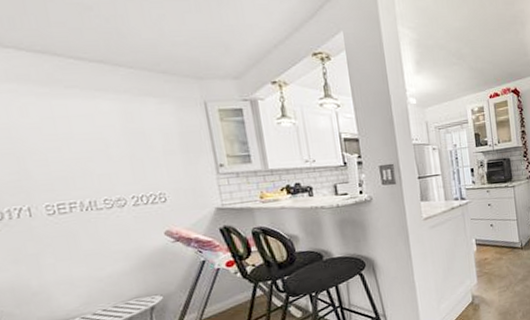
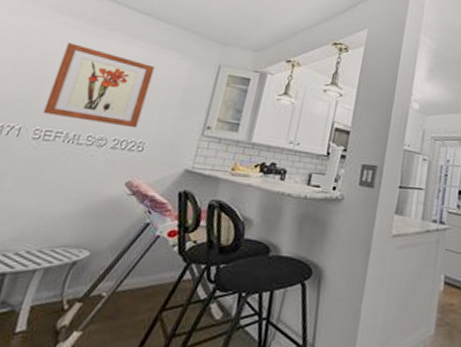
wall art: none [27,111,149,189] -> present [43,43,155,128]

